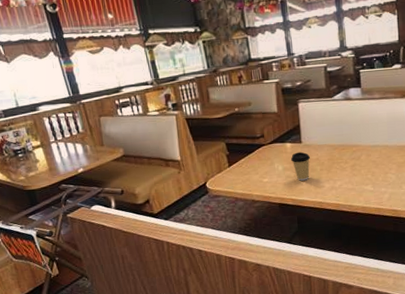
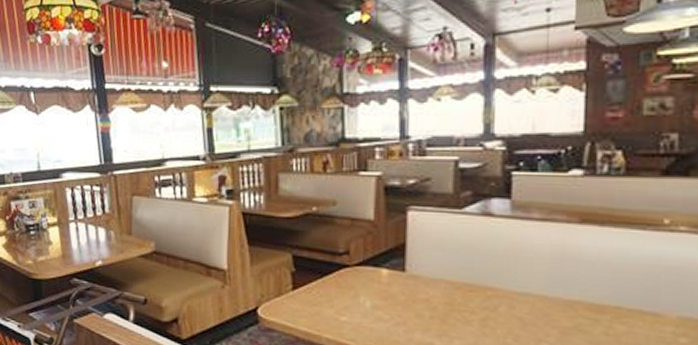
coffee cup: present [290,151,310,181] -> none [384,284,416,330]

